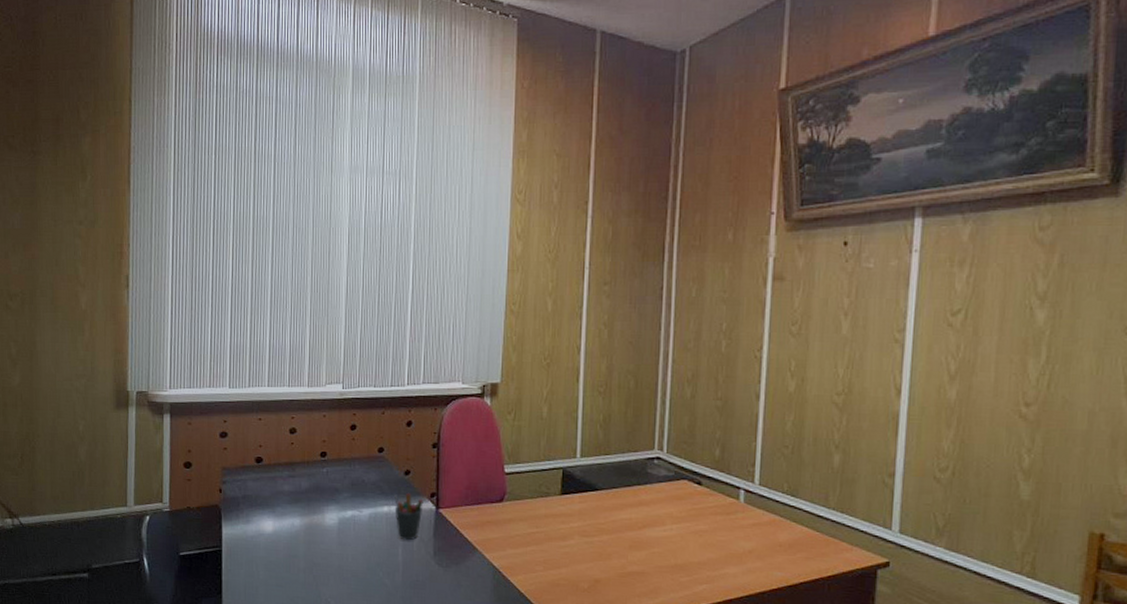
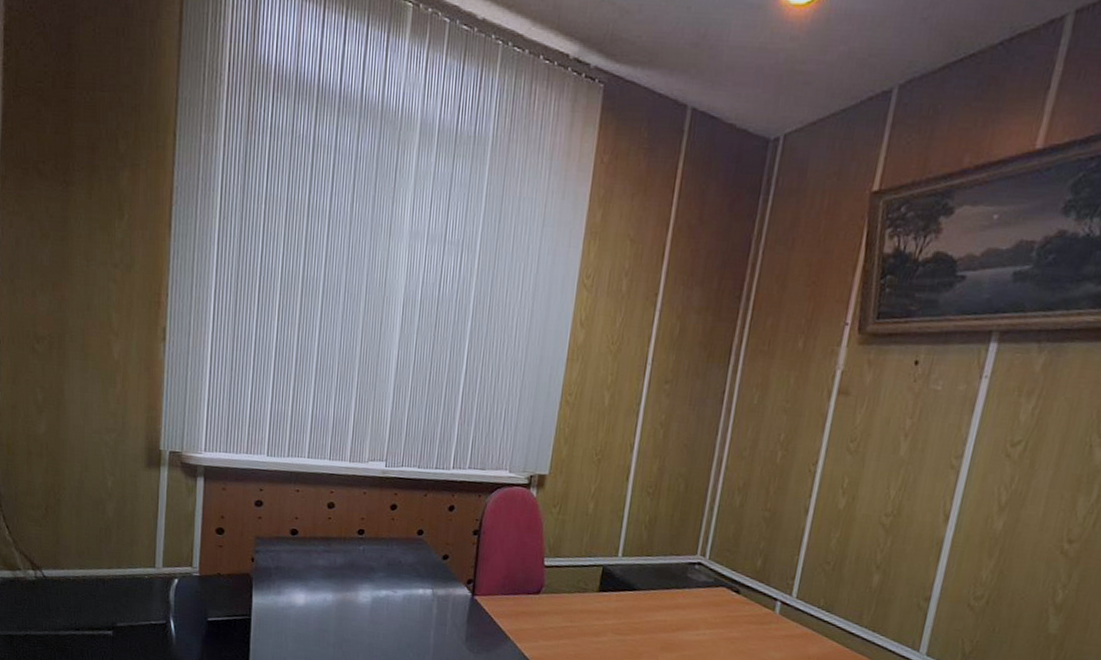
pen holder: present [394,493,424,541] -> none [429,578,460,625]

